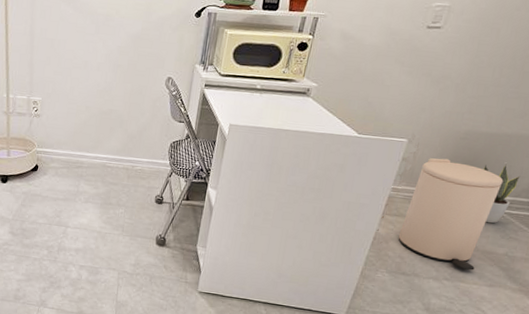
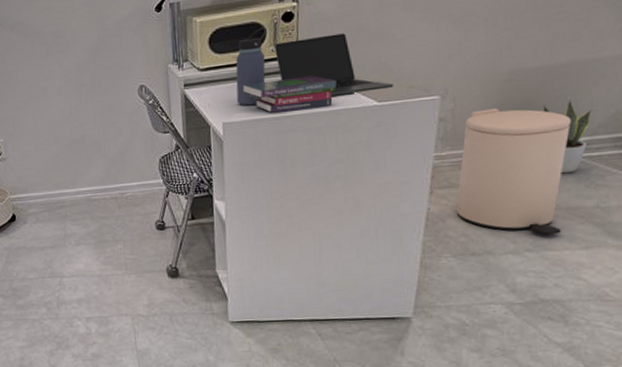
water bottle: none [245,50,284,115] -> present [235,27,268,106]
books: none [252,96,329,129] -> present [242,75,337,113]
laptop: none [285,67,374,125] -> present [275,33,394,96]

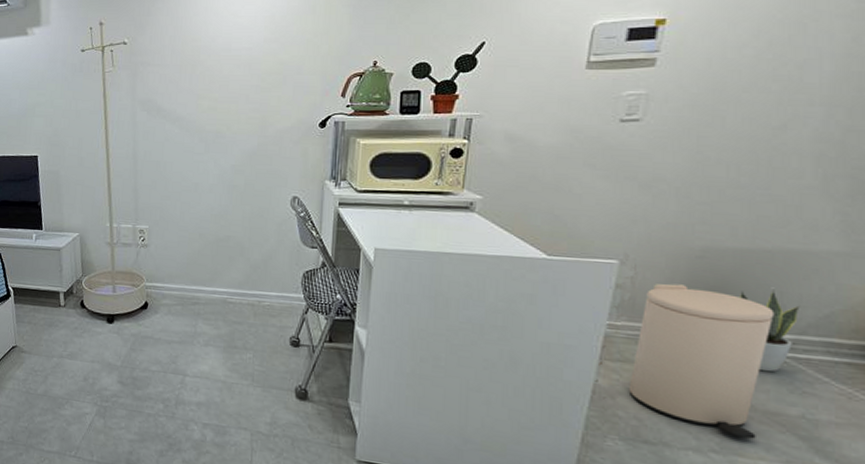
water bottle: present [235,27,268,106] -> none [393,159,434,236]
books: present [242,75,337,113] -> none [400,213,503,251]
laptop: present [275,33,394,96] -> none [439,177,567,243]

